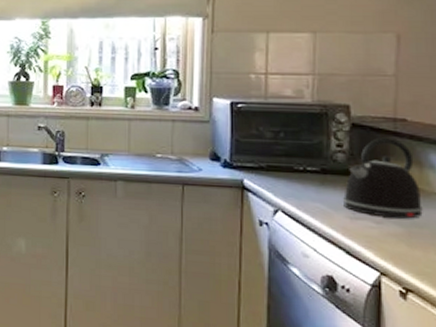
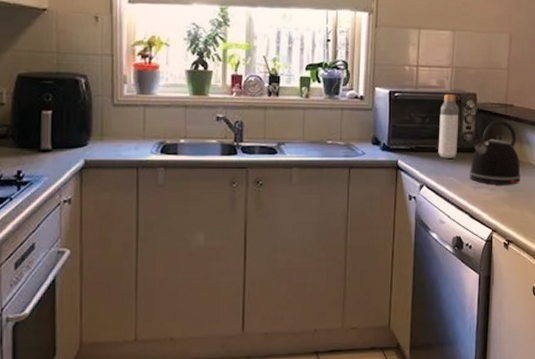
bottle: none [297,106,326,181] -> present [438,94,459,158]

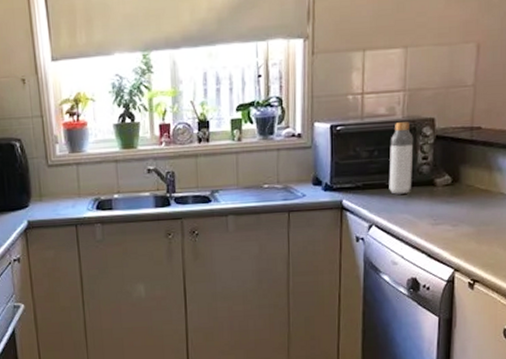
kettle: present [470,120,521,185] -> none [427,146,490,220]

